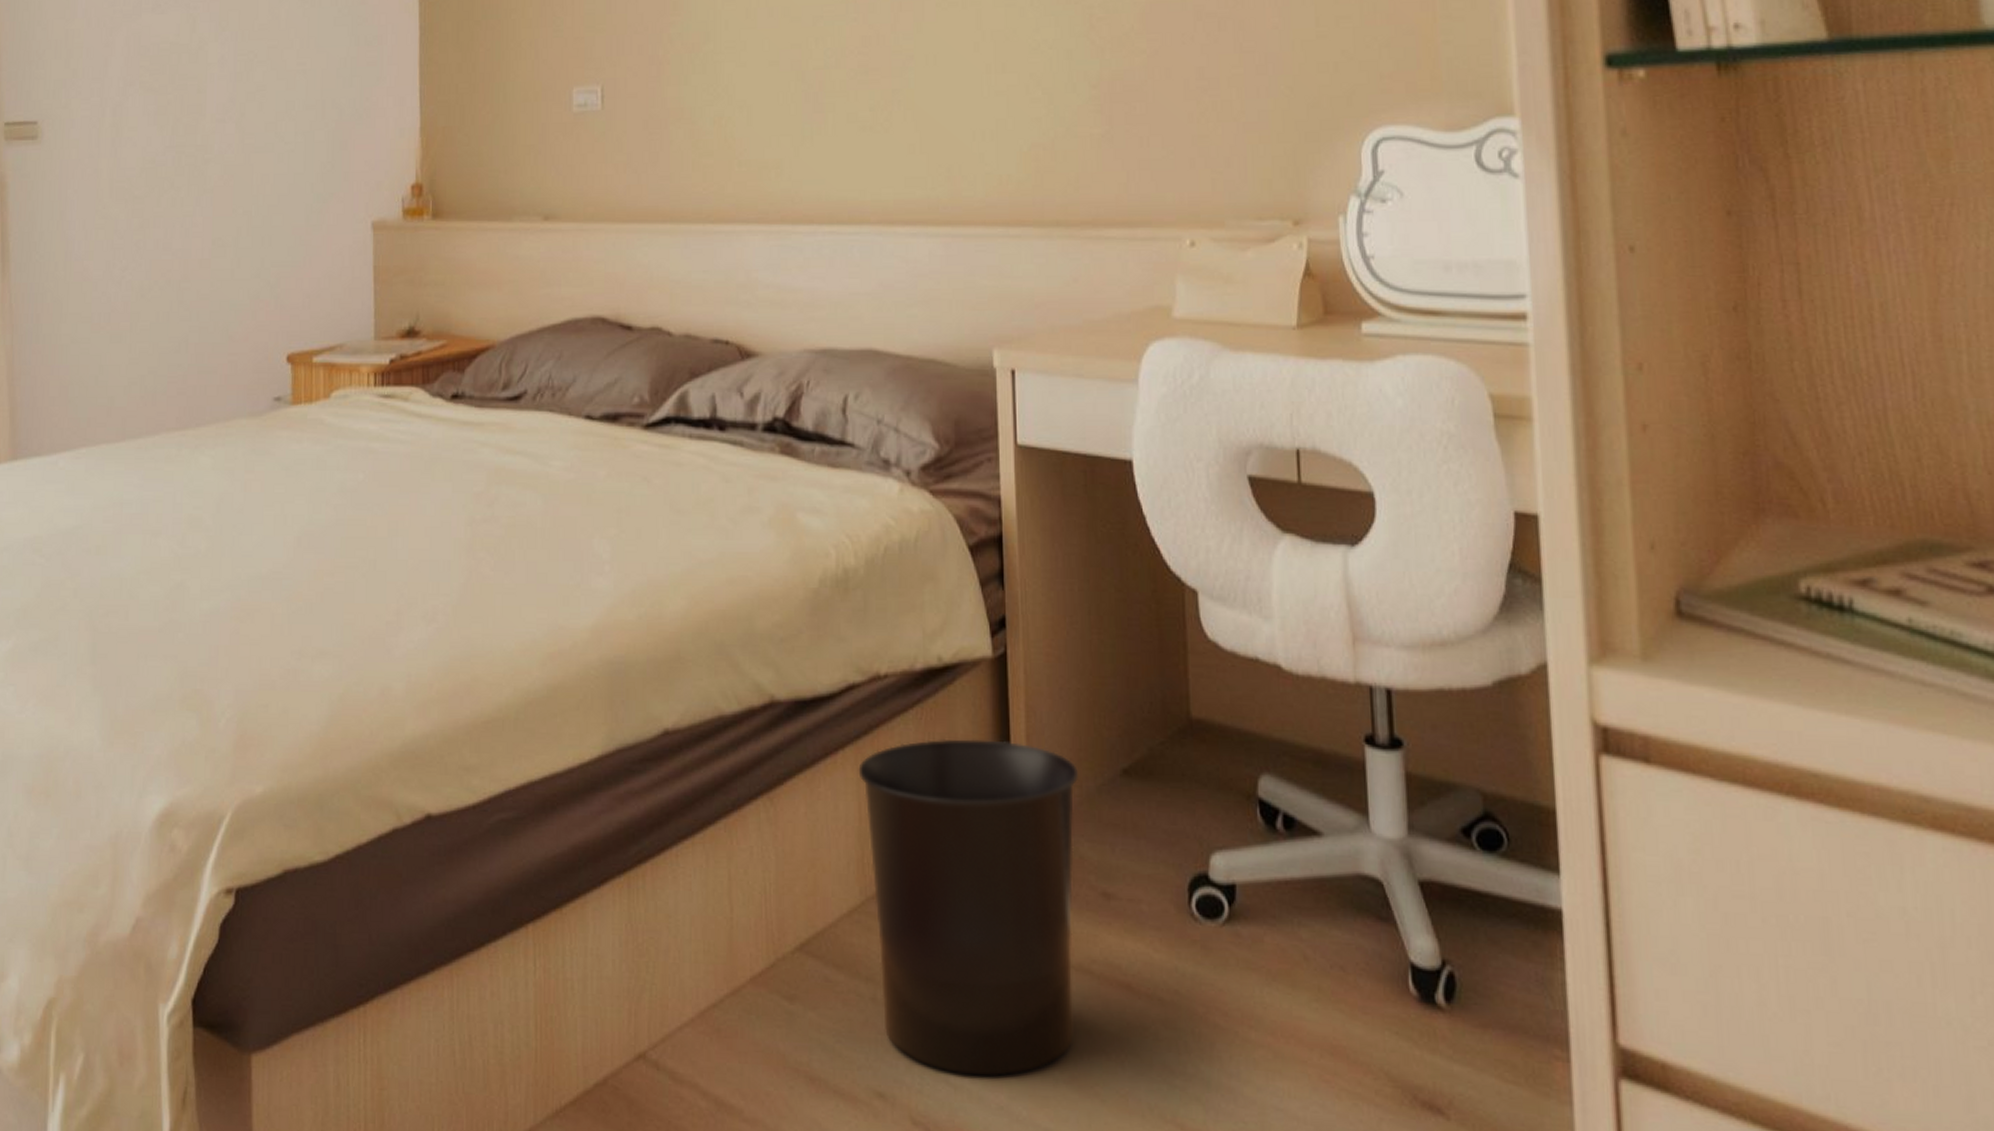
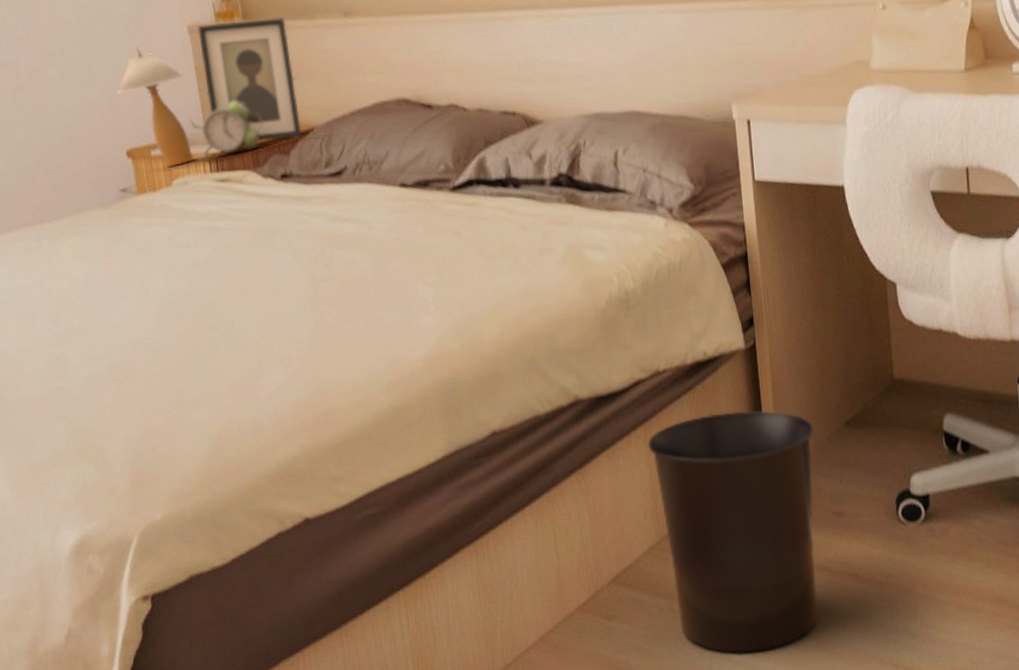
table lamp: none [286,242,361,376] -> present [117,47,194,167]
alarm clock: none [360,306,439,372] -> present [189,100,263,160]
picture frame: none [382,218,482,356] -> present [197,17,302,143]

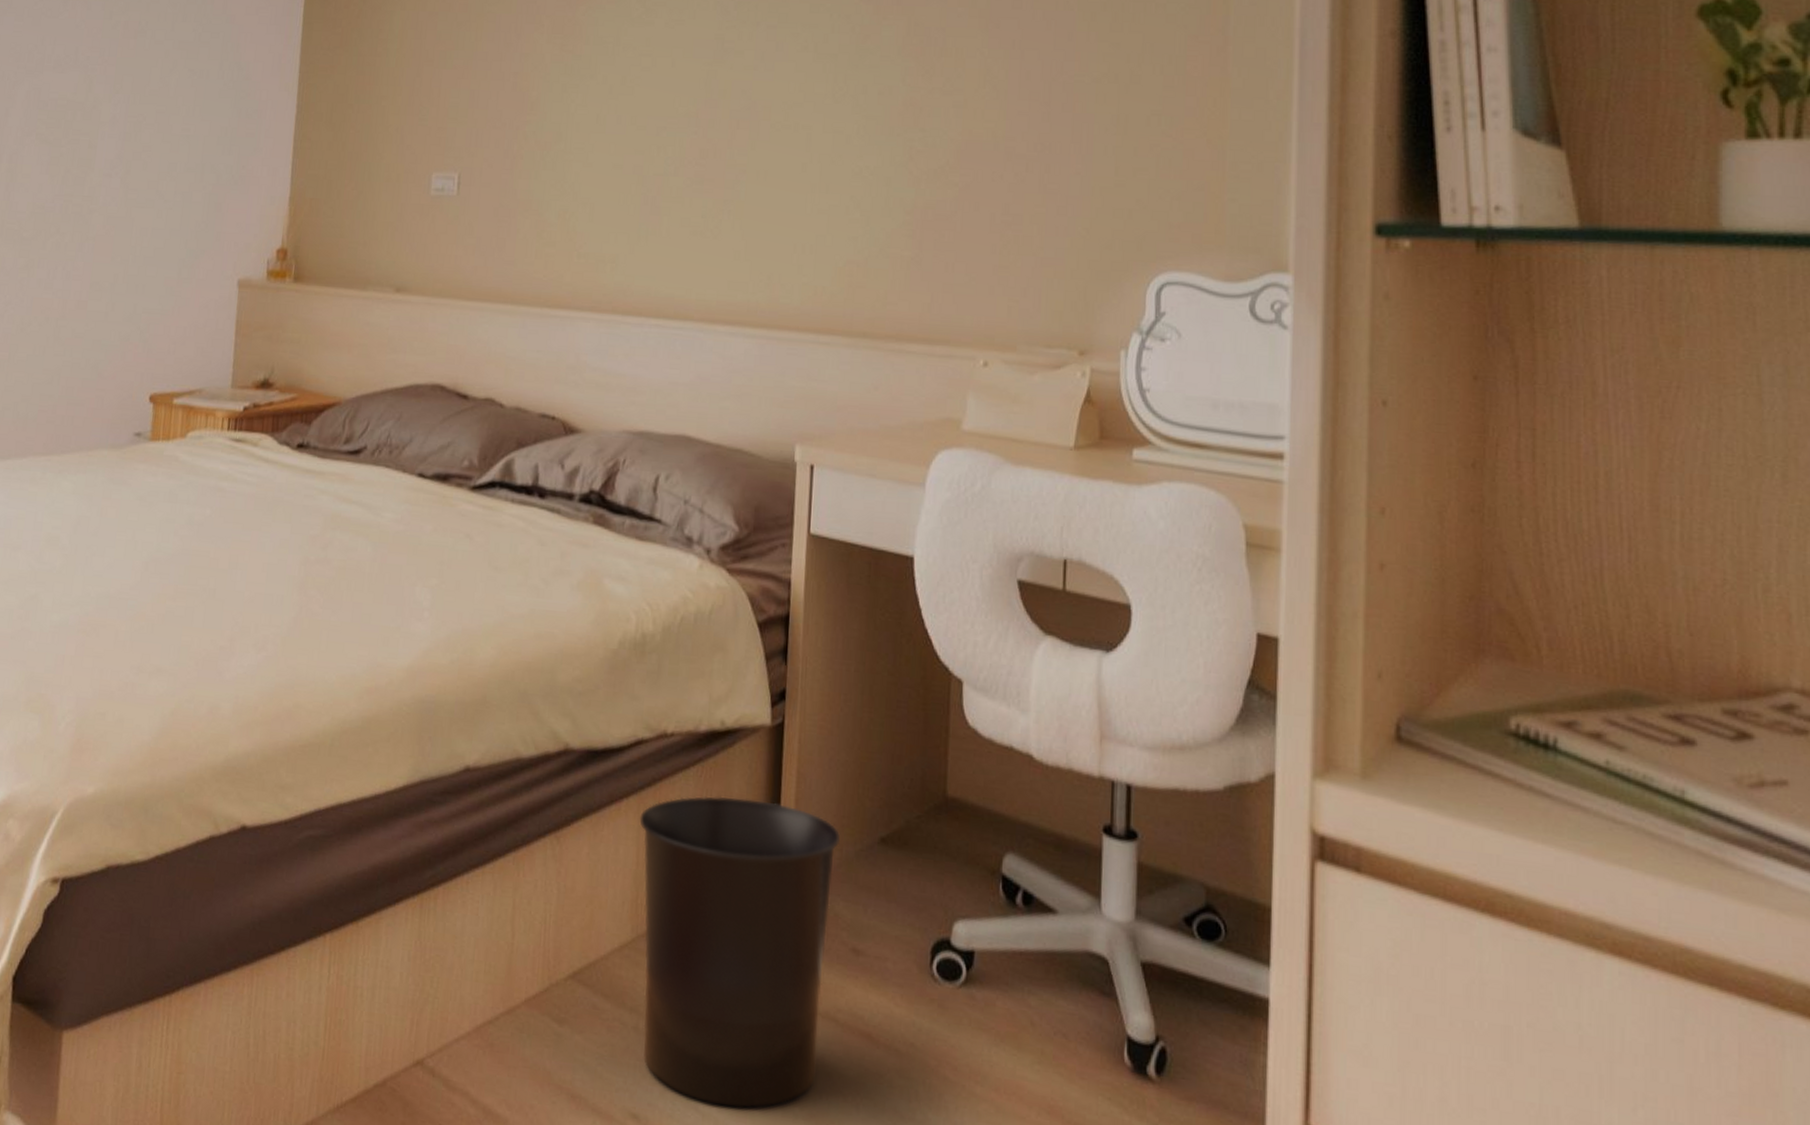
table lamp: present [117,47,194,167] -> none [154,293,224,418]
alarm clock: present [189,100,263,160] -> none [218,360,291,417]
picture frame: present [197,17,302,143] -> none [241,280,335,408]

